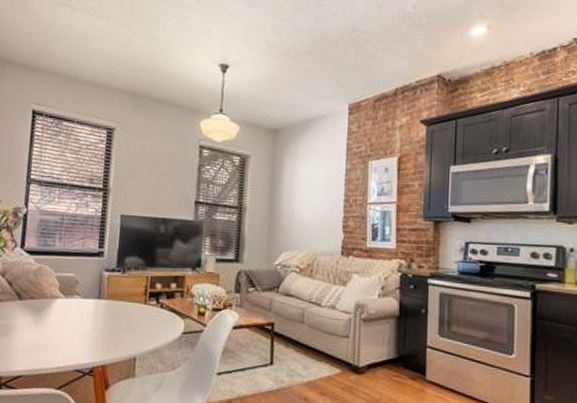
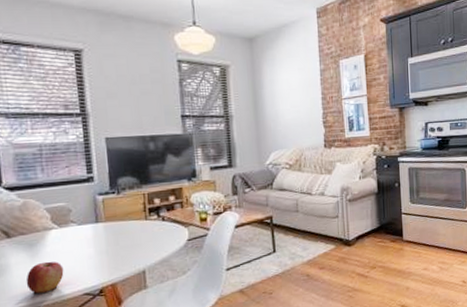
apple: none [26,329,62,361] -> present [26,261,64,294]

